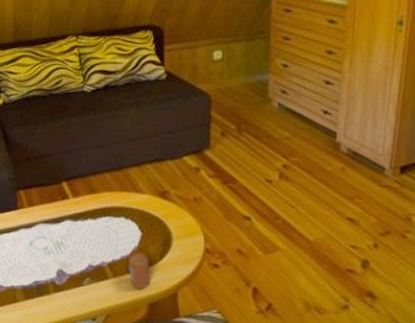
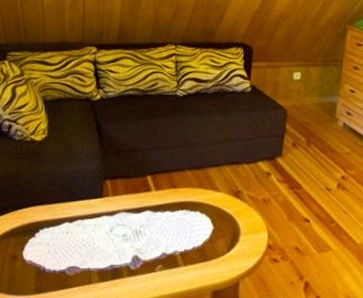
candle: present [128,253,150,289] -> none [197,245,218,278]

